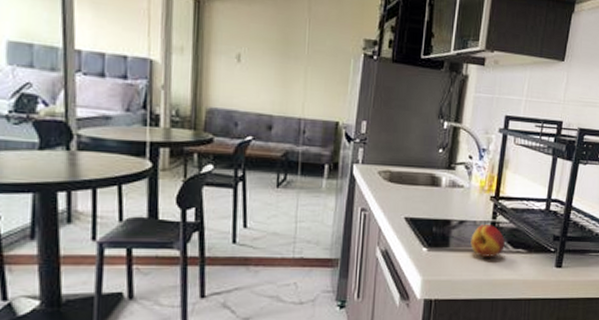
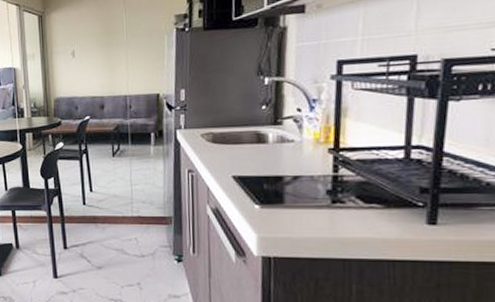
fruit: present [470,225,505,257] -> none [309,179,353,214]

